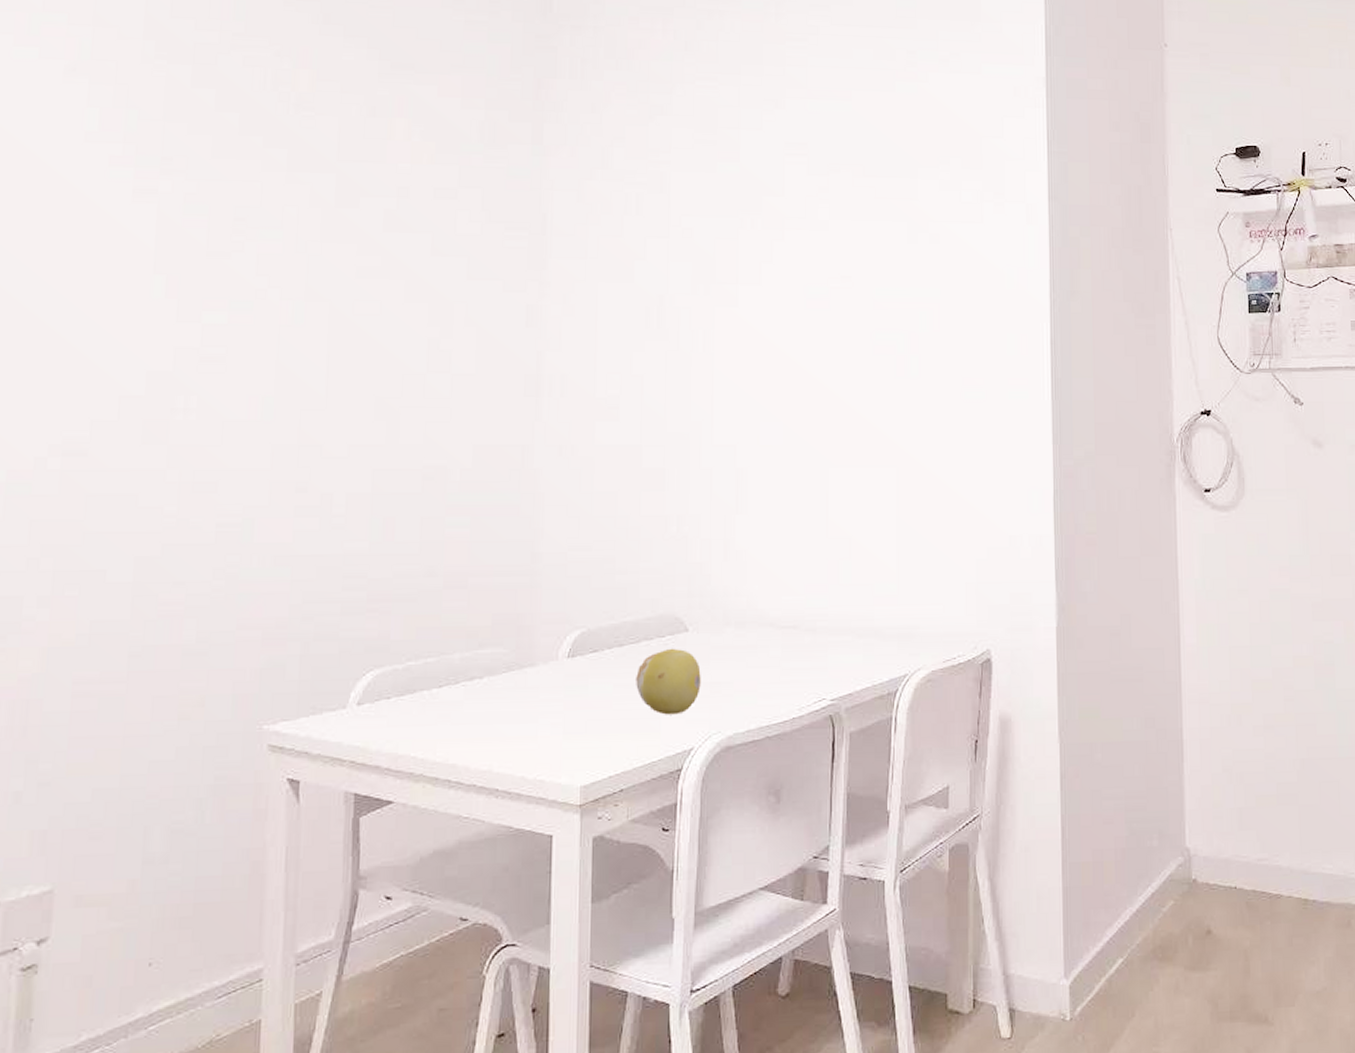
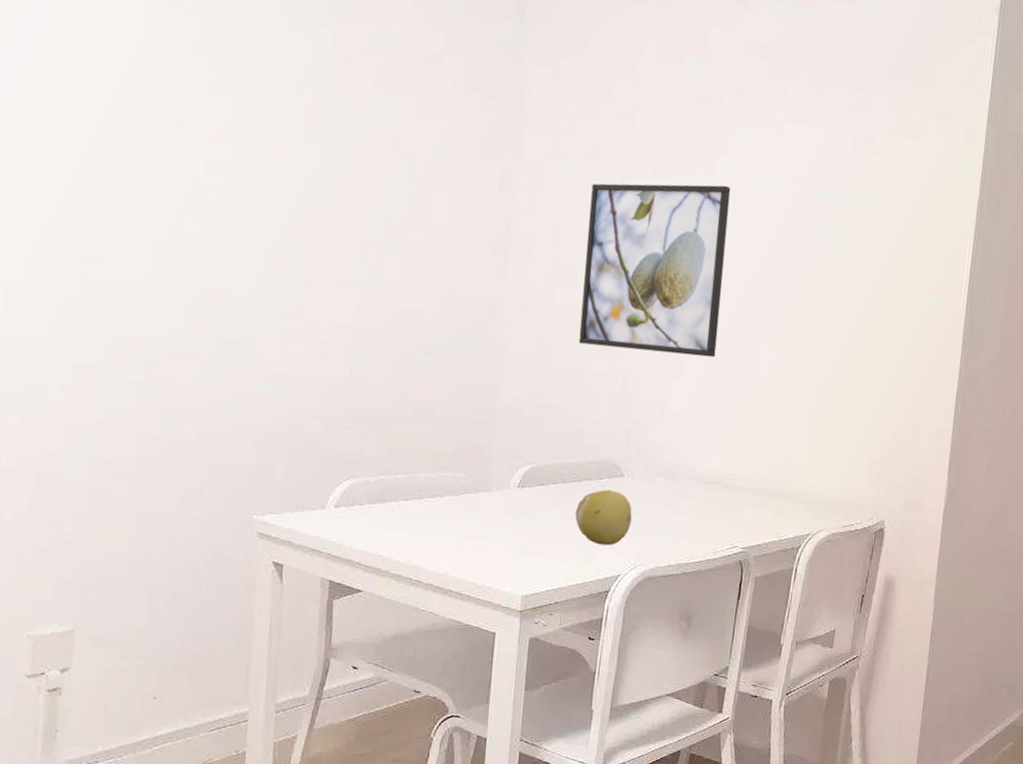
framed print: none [625,294,780,484] -> present [578,183,731,358]

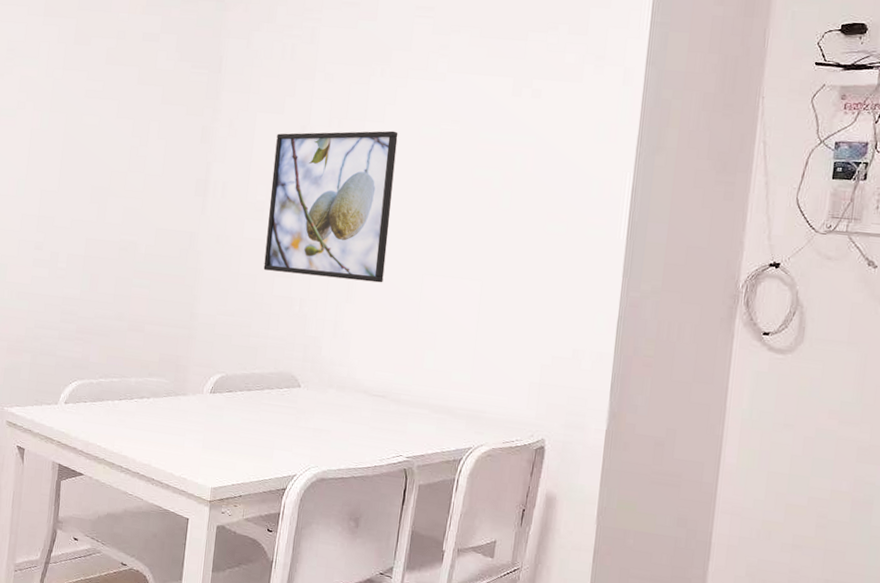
fruit: present [575,489,632,546] -> none [257,398,307,448]

